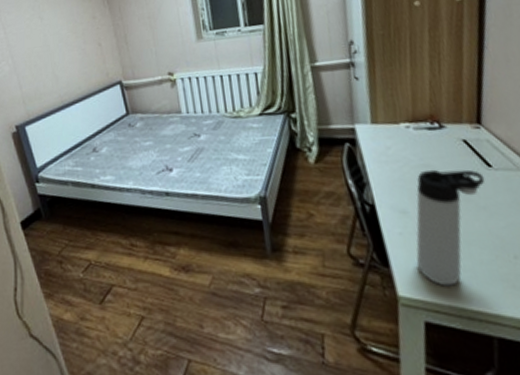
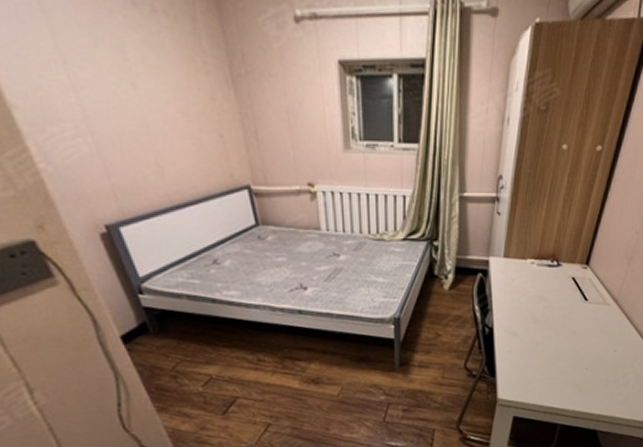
thermos bottle: present [416,169,485,286] -> none [517,300,580,391]

